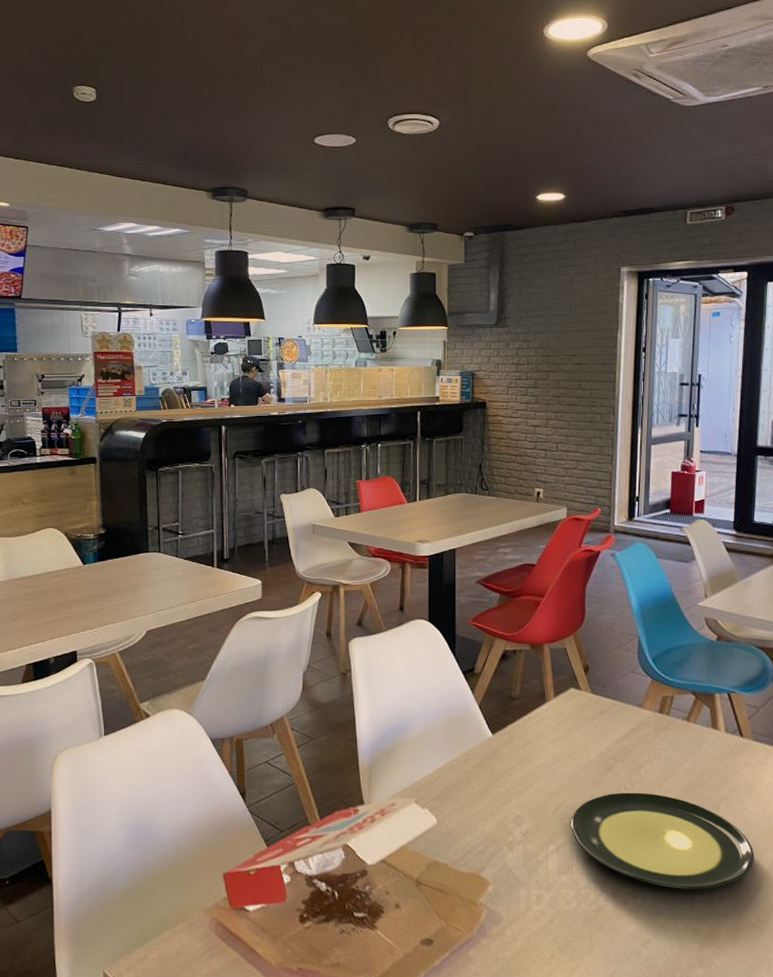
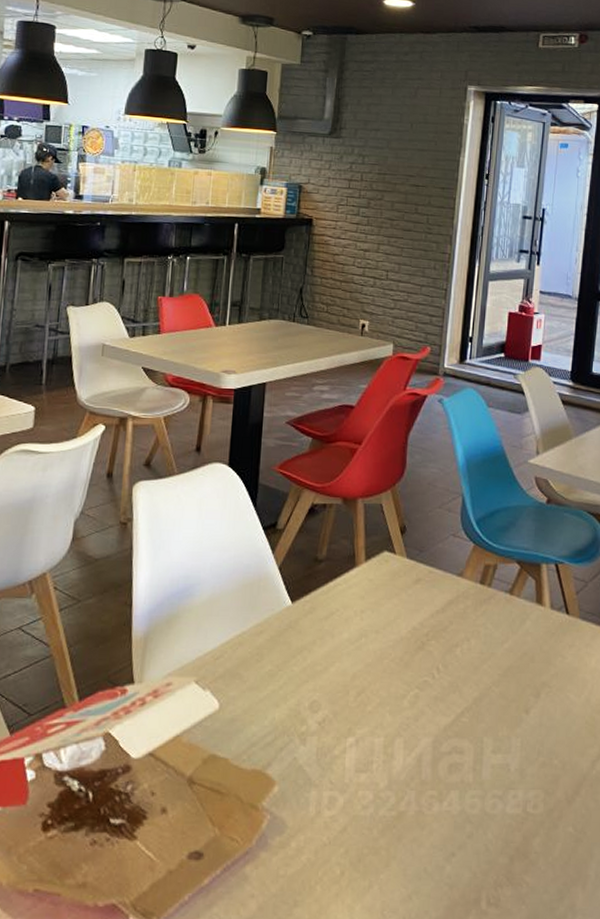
plate: present [570,792,754,890] -> none [373,675,575,793]

